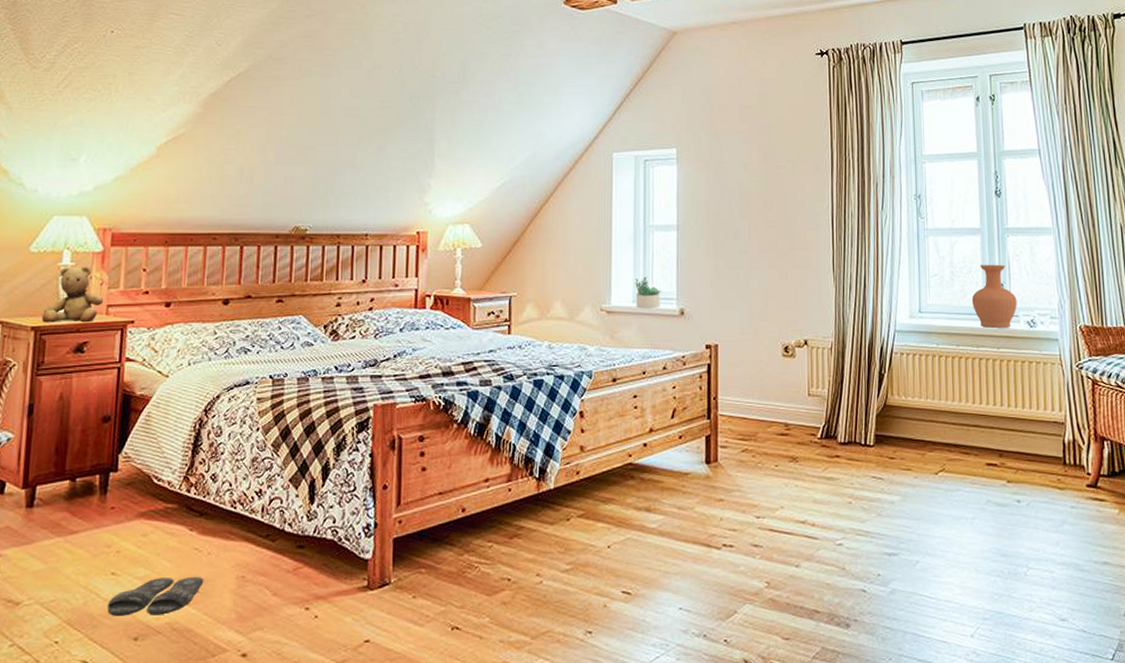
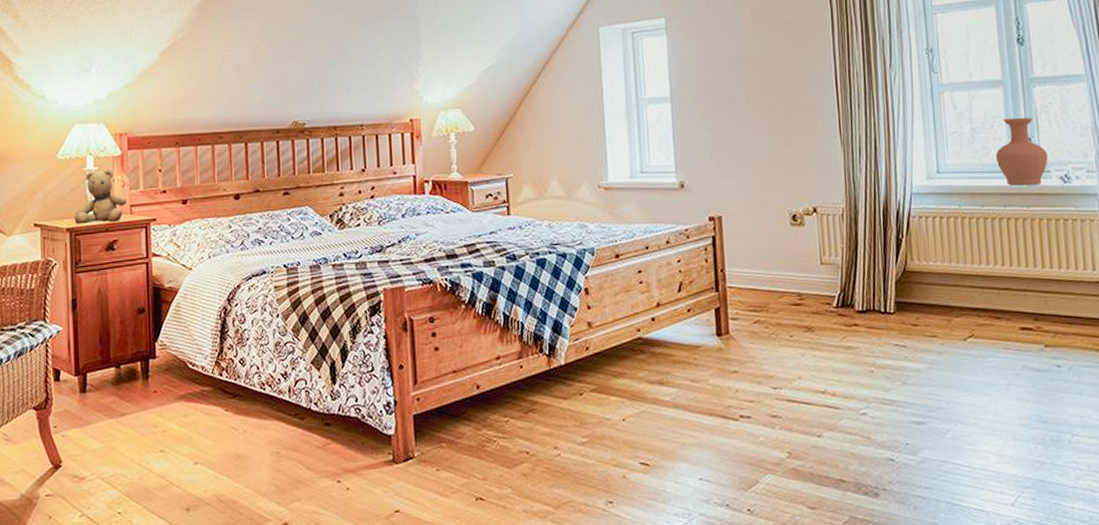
slippers: present [107,576,203,616] -> none [160,452,242,489]
succulent plant: present [634,276,661,309] -> none [630,151,659,184]

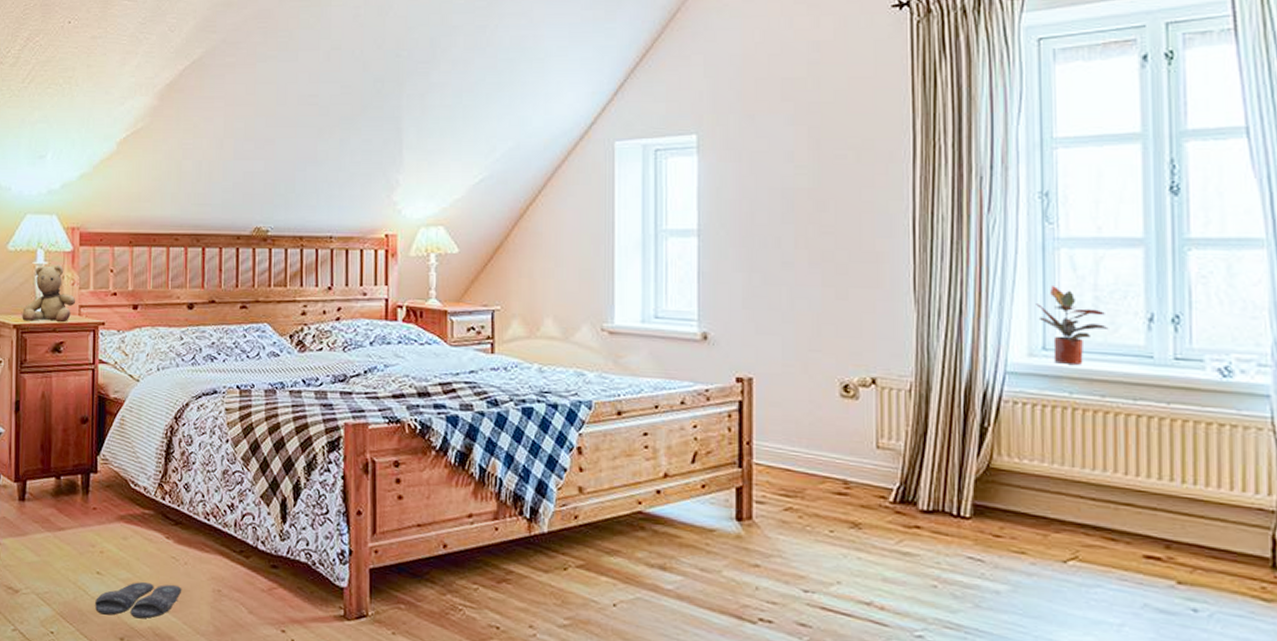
slippers: none [160,452,242,489] -> present [95,582,181,619]
potted plant: none [930,122,983,183] -> present [1036,286,1109,365]
vase: present [995,117,1048,186] -> none [1126,287,1202,376]

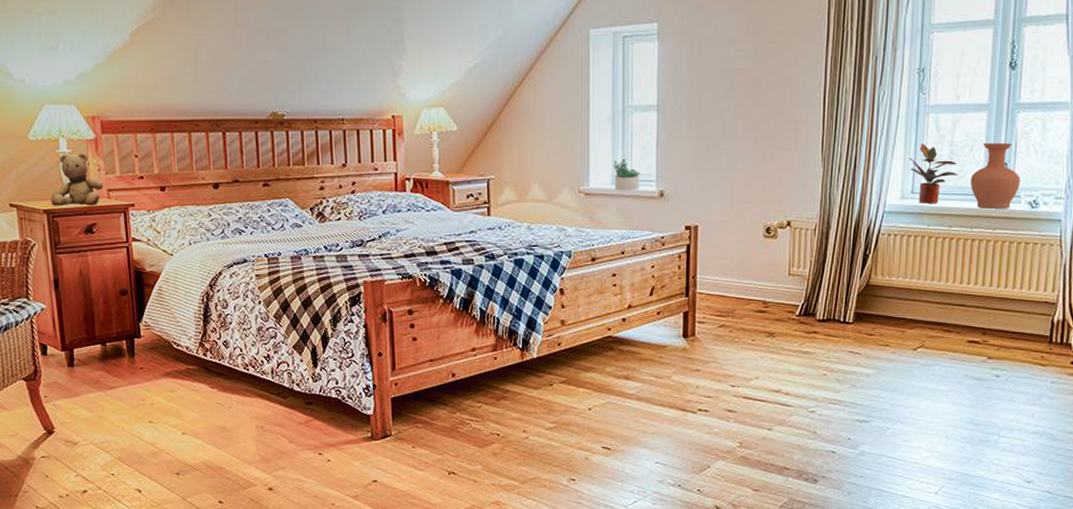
slippers: present [95,582,181,619] -> none [150,425,228,456]
succulent plant: none [643,291,678,331] -> present [613,158,640,191]
vase: none [1126,287,1202,376] -> present [970,142,1021,208]

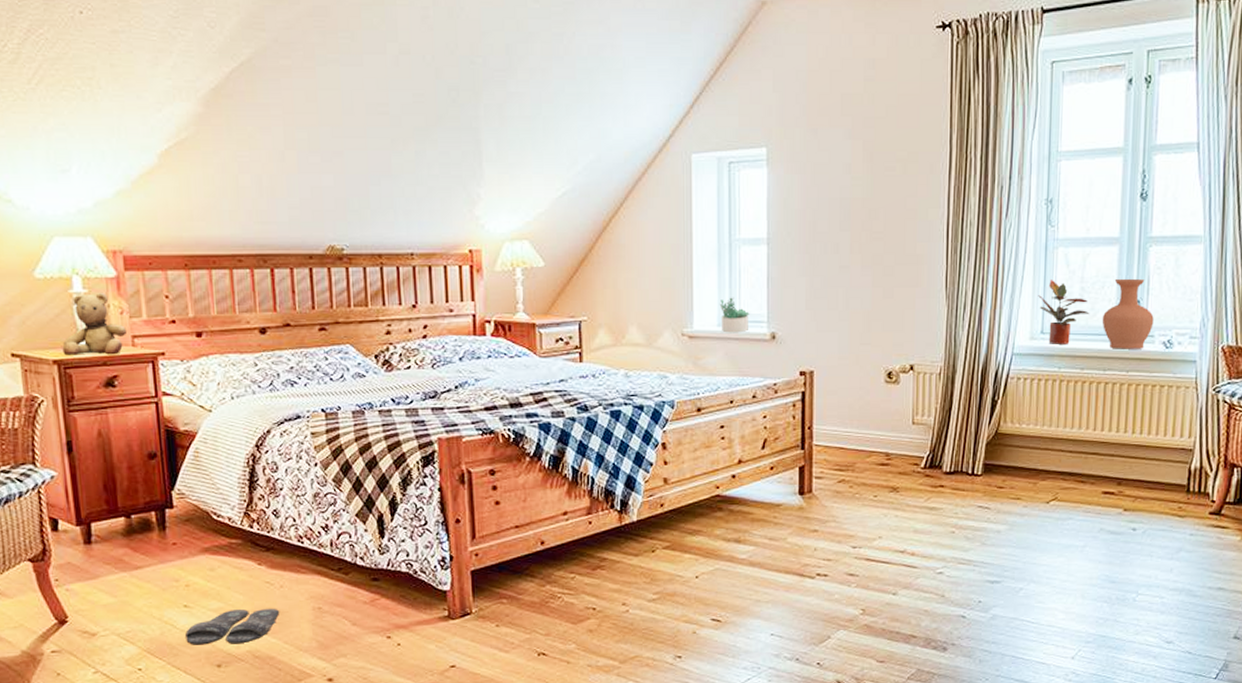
slippers: none [150,425,228,456] -> present [185,608,279,645]

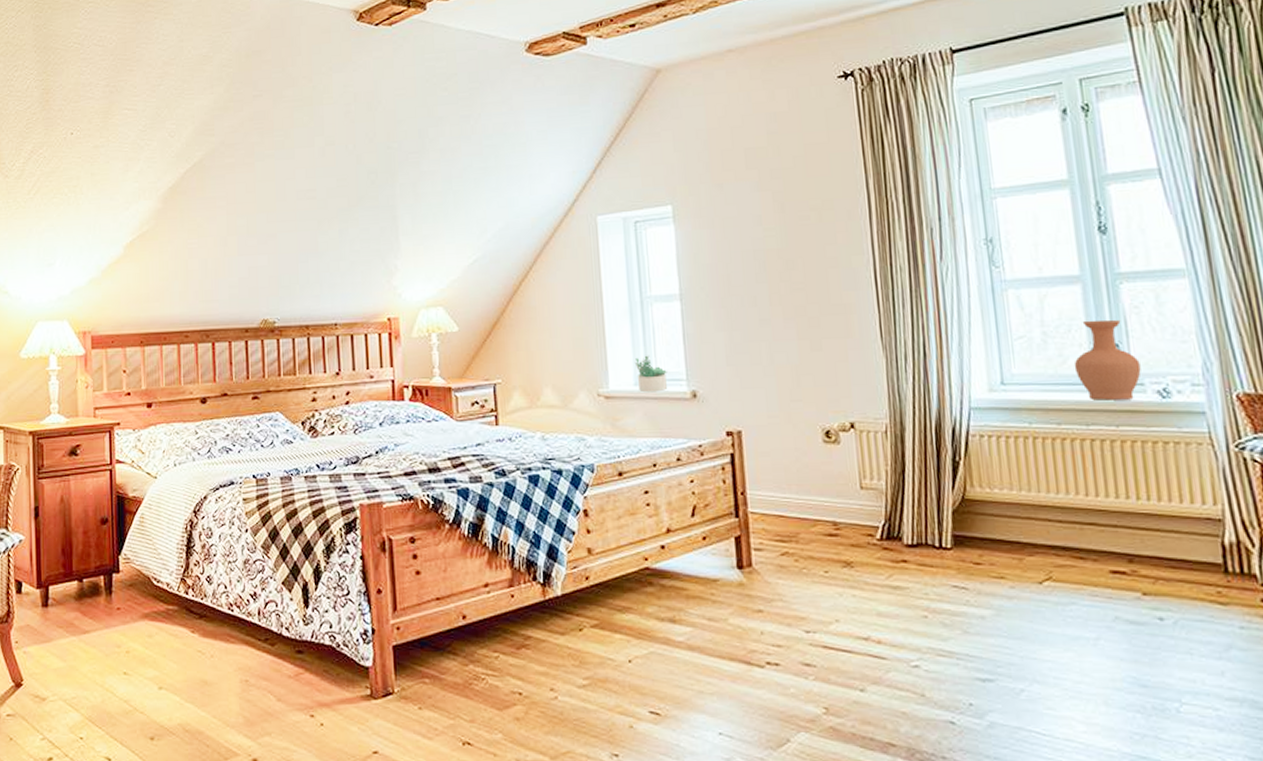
teddy bear: present [62,292,128,356] -> none [37,369,91,427]
slippers: present [185,608,279,645] -> none [124,678,209,716]
potted plant: present [1038,280,1090,344] -> none [991,325,1058,397]

